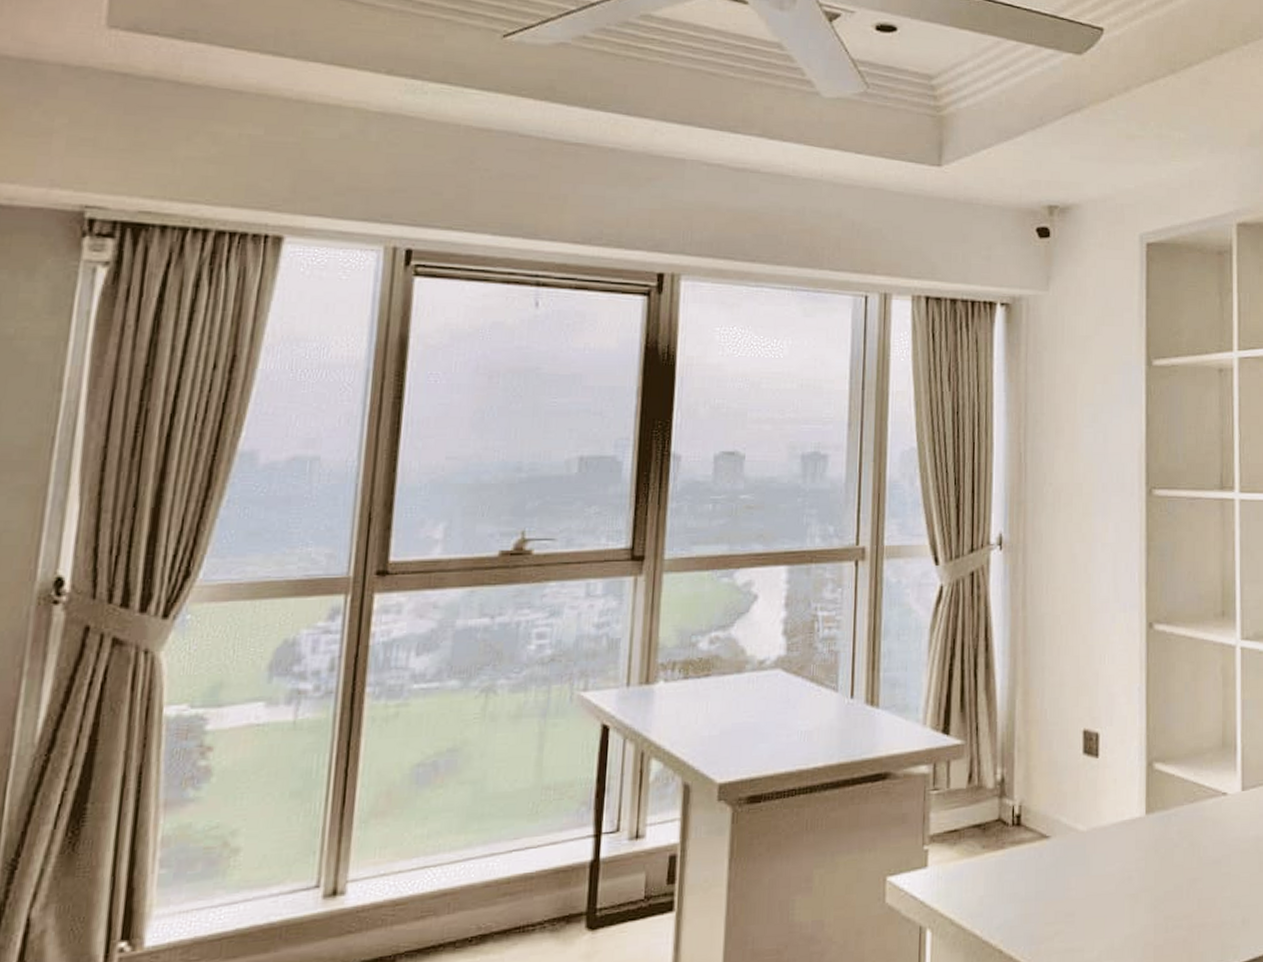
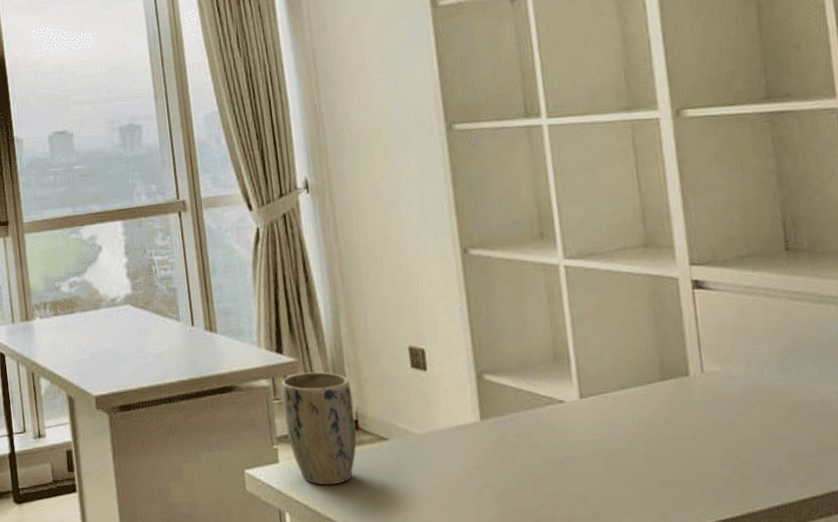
plant pot: none [940,757,1018,894] -> present [281,371,357,486]

